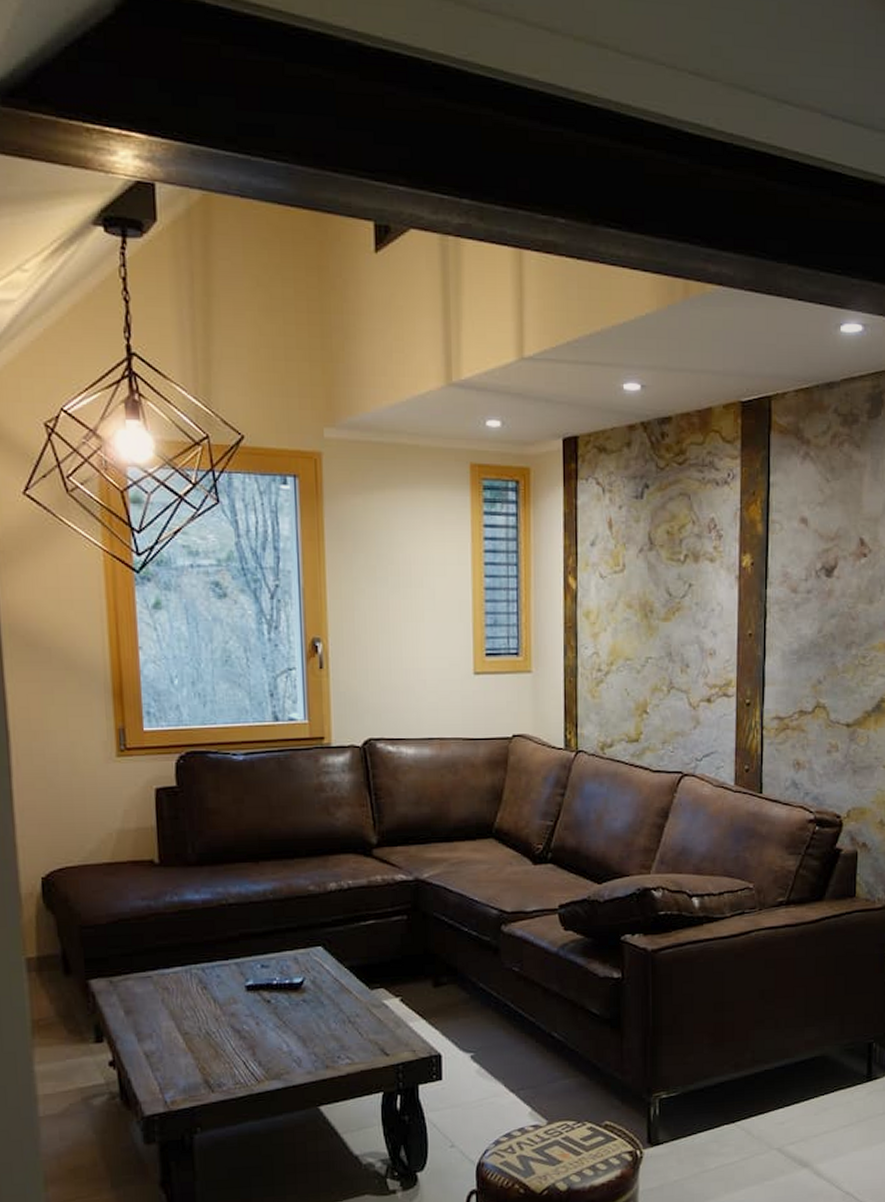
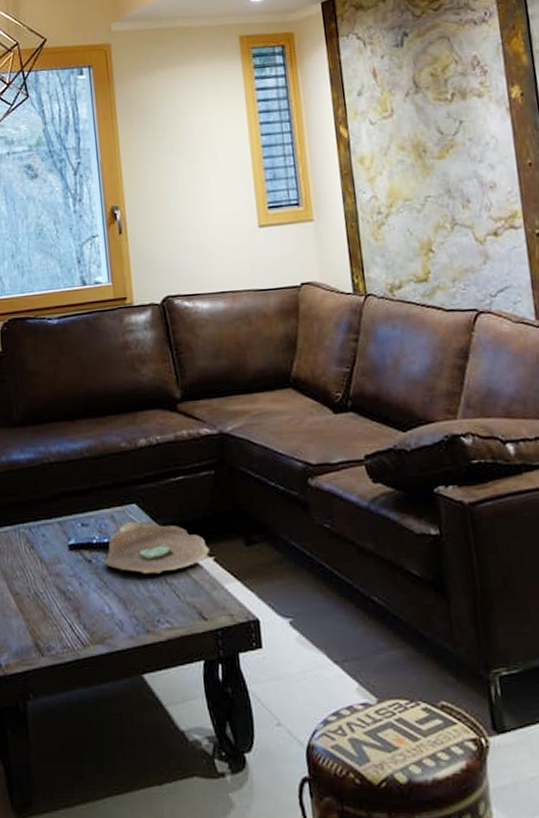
decorative bowl: none [283,963,397,1013] -> present [103,521,210,574]

